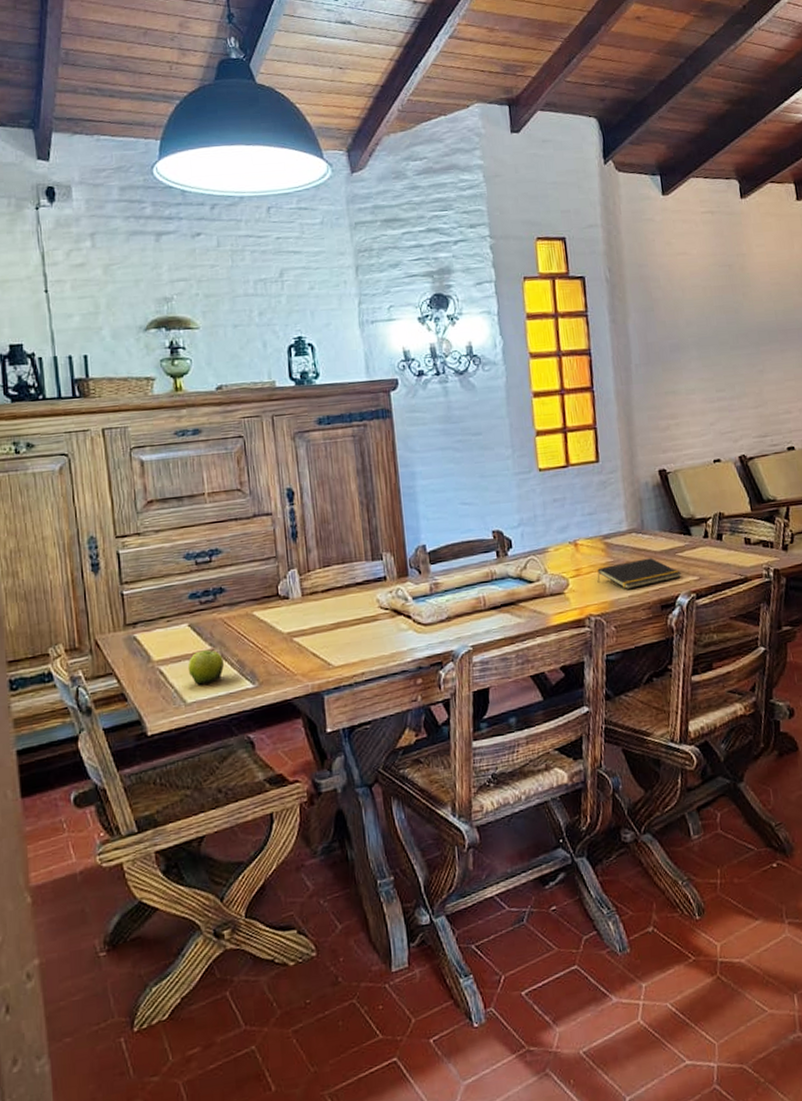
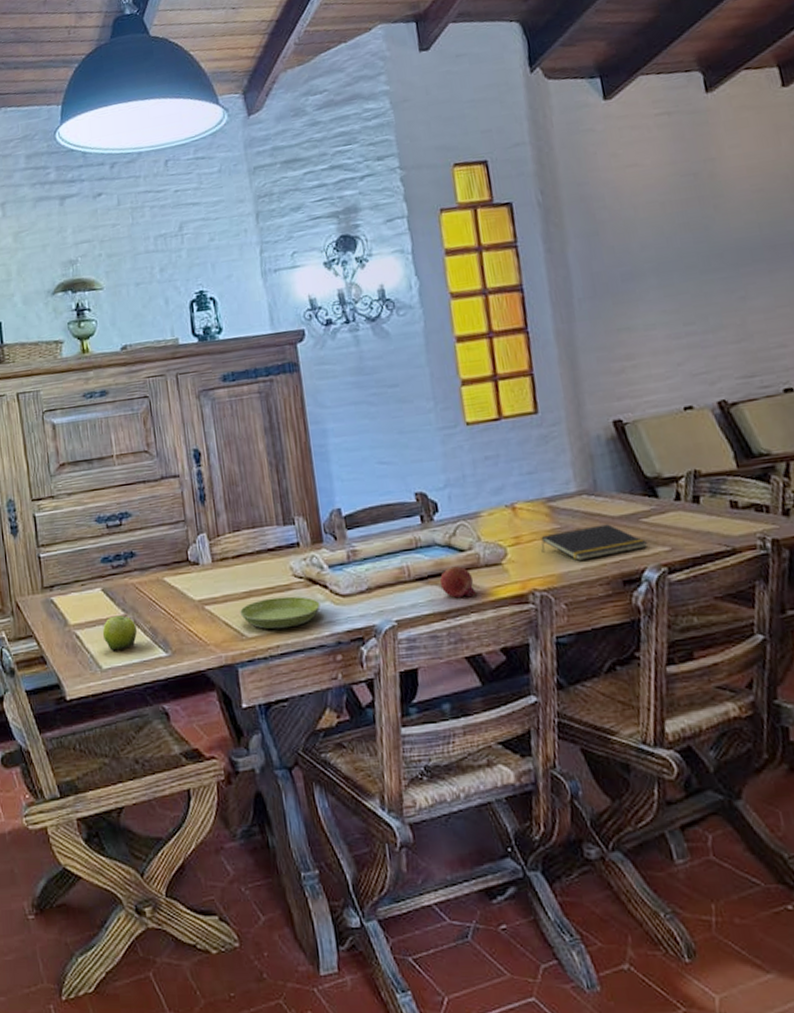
saucer: none [328,626,404,658] -> present [240,596,320,630]
fruit: none [511,595,543,624] -> present [439,566,478,598]

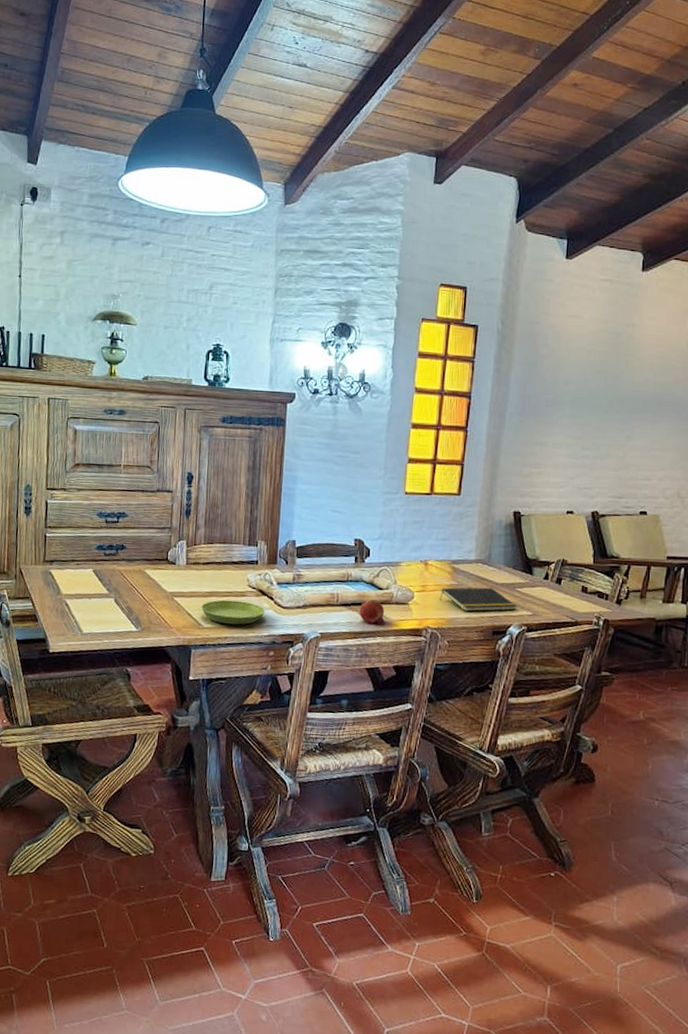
fruit: present [102,615,138,651] -> none [87,593,117,621]

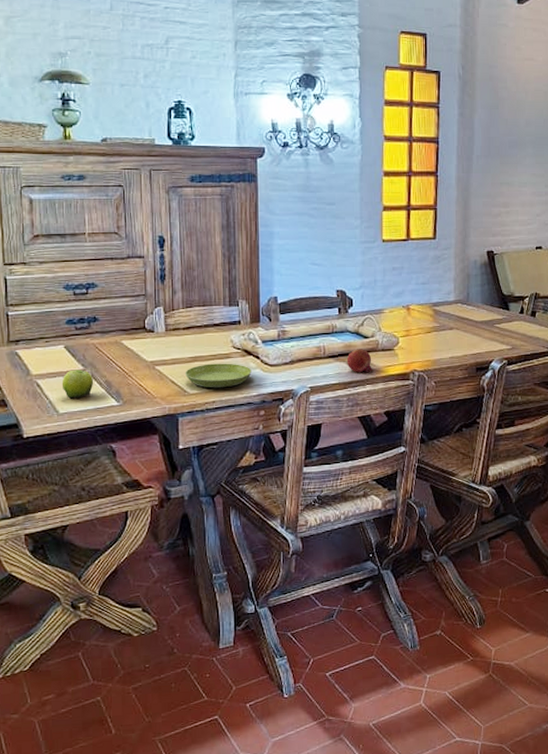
fruit: none [87,593,117,621] -> present [61,369,94,399]
notepad: present [439,587,518,612] -> none [424,326,497,351]

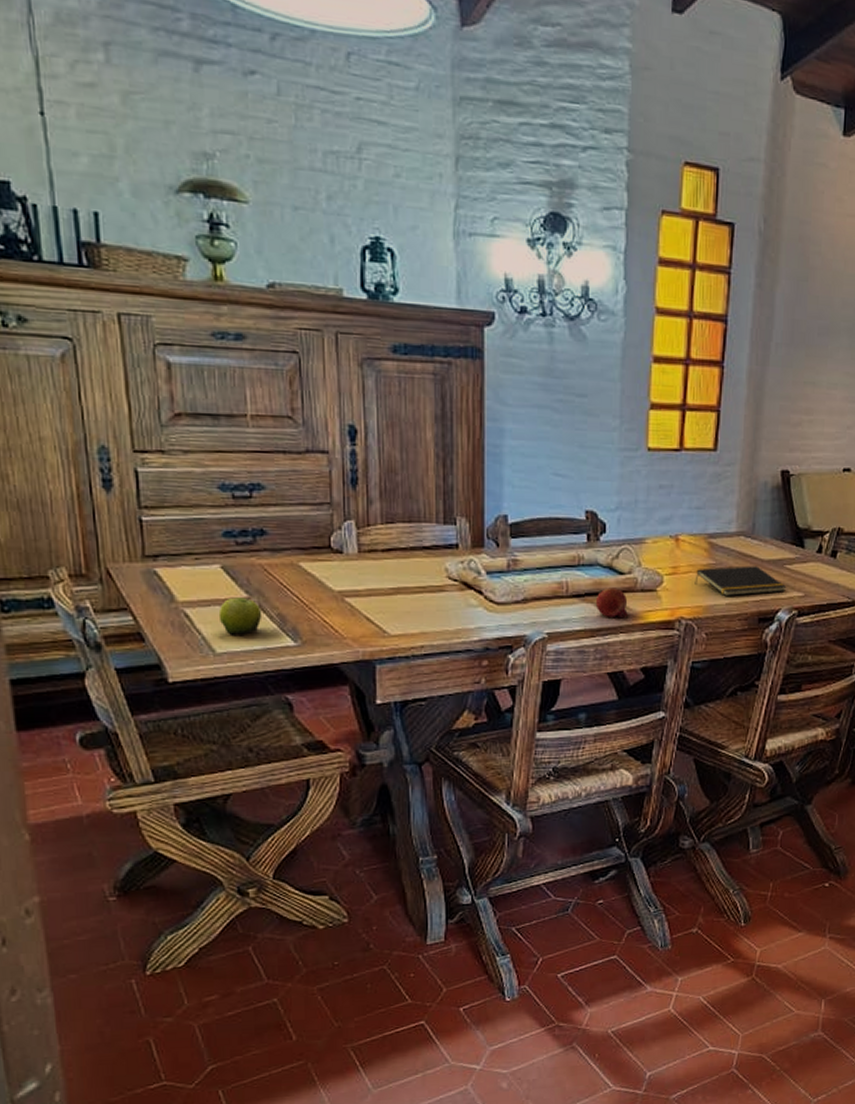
saucer: present [185,363,252,388] -> none [385,597,472,630]
notepad: none [424,326,497,351] -> present [694,566,787,596]

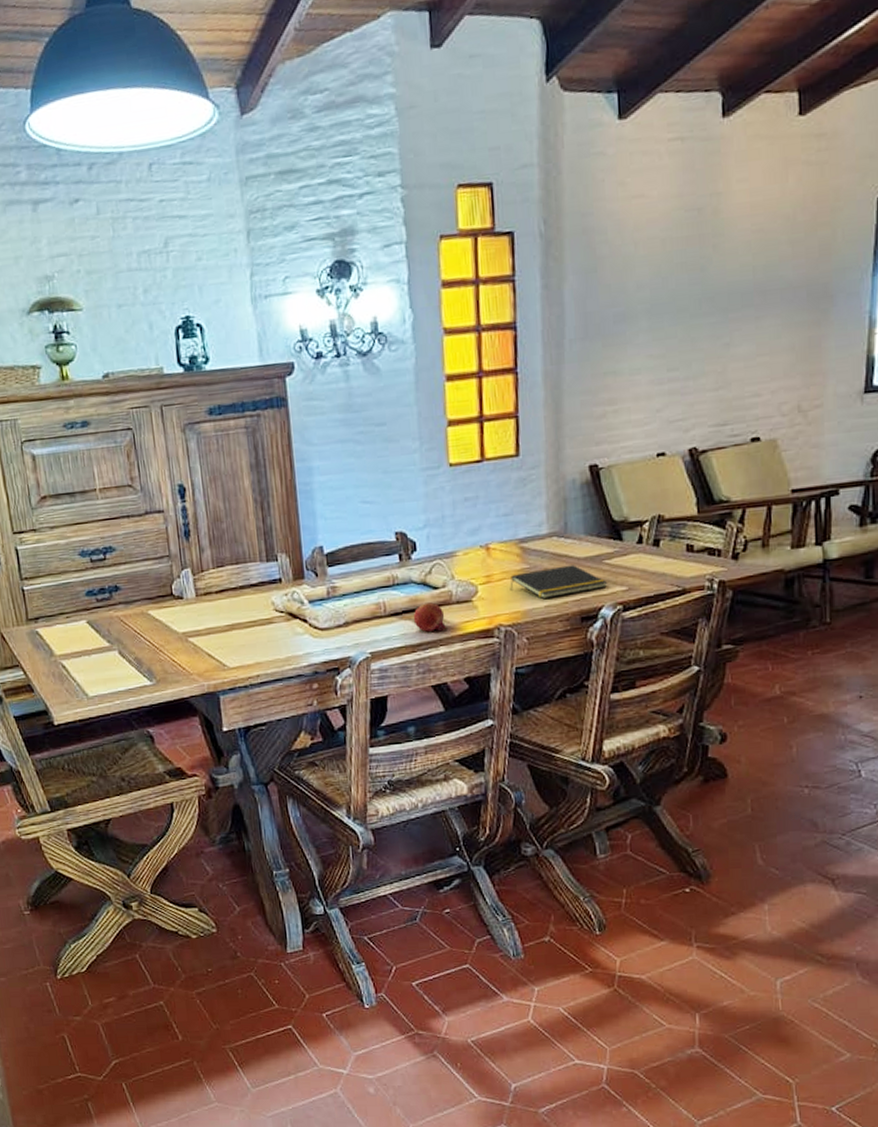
fruit: present [218,597,263,635] -> none [88,646,123,680]

